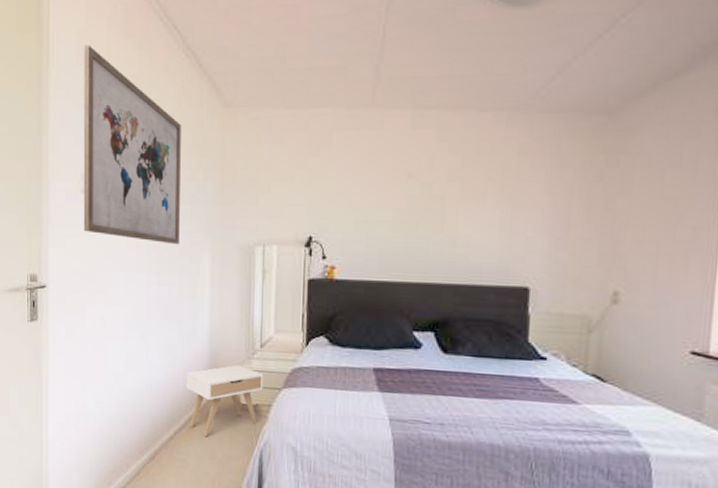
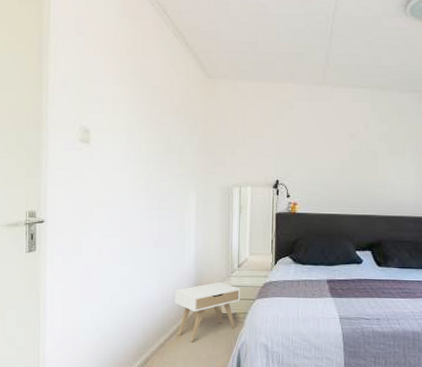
wall art: present [83,44,181,245] -> none [81,19,170,186]

